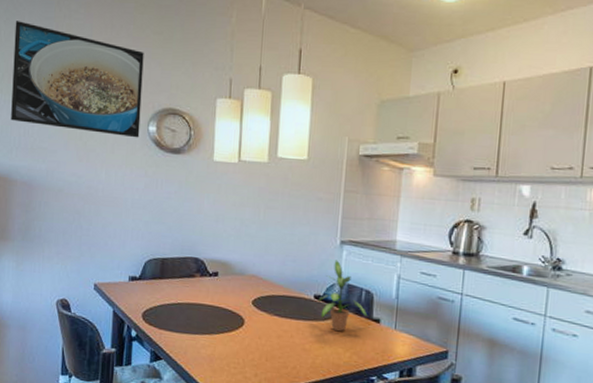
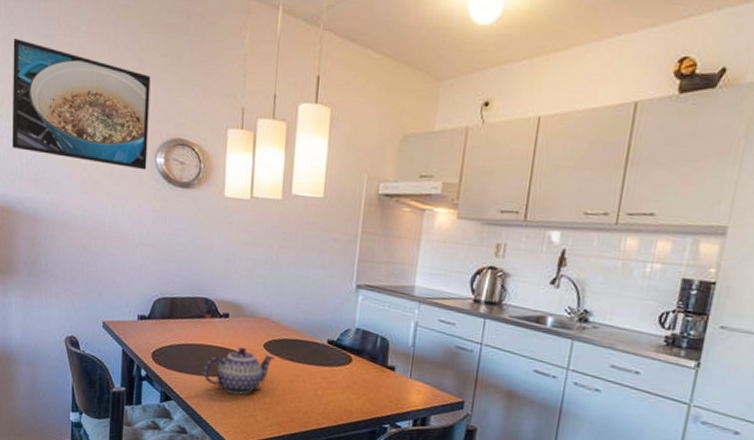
teapot: none [193,304,263,352] -> present [204,346,275,395]
potted plant: present [317,260,368,332] -> none [331,304,382,379]

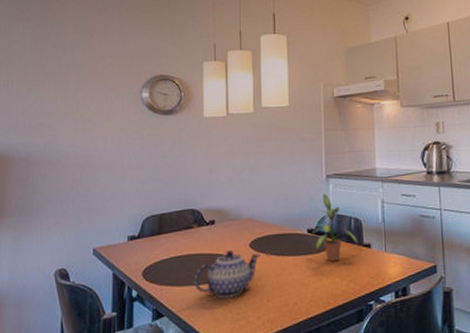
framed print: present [12,38,151,170] -> none [9,14,135,105]
potted plant: none [331,304,382,379] -> present [311,193,359,262]

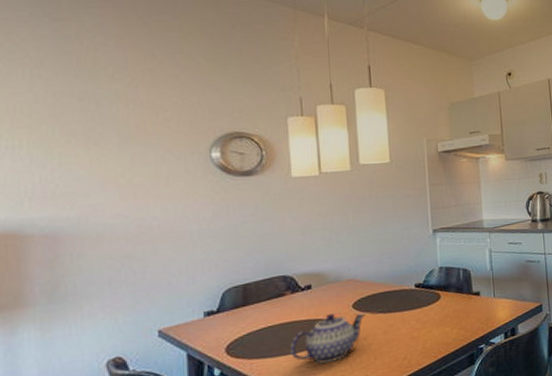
potted plant: present [311,193,359,262] -> none [419,247,468,313]

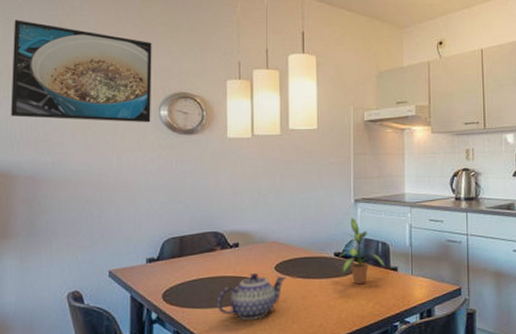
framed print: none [15,57,200,169] -> present [11,20,152,123]
potted plant: none [419,247,468,313] -> present [338,217,386,285]

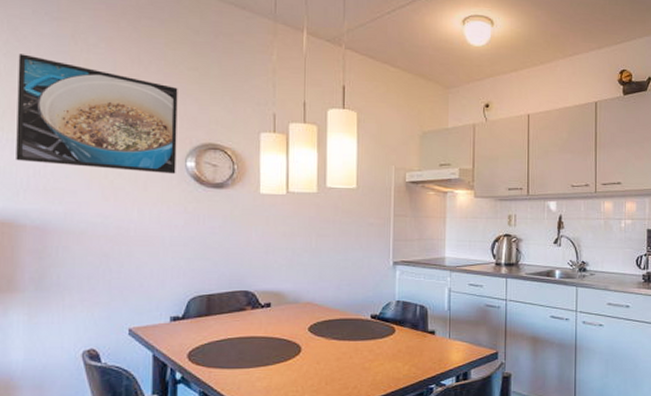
teapot: present [217,272,286,320] -> none [247,333,320,381]
potted plant: present [338,217,386,285] -> none [374,280,423,347]

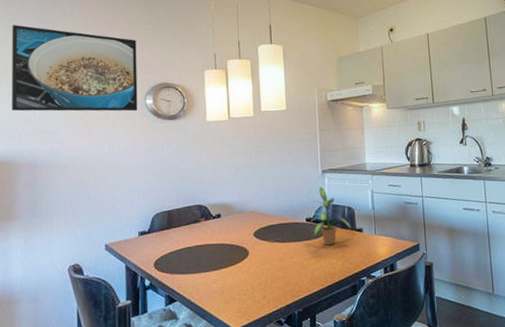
potted plant: none [374,280,423,347] -> present [309,186,352,246]

